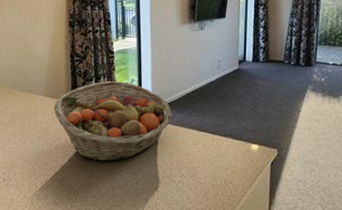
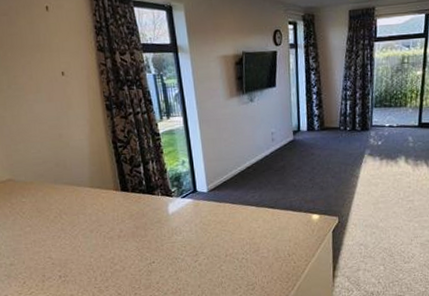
fruit basket: present [53,81,172,162] -> none [102,164,229,248]

